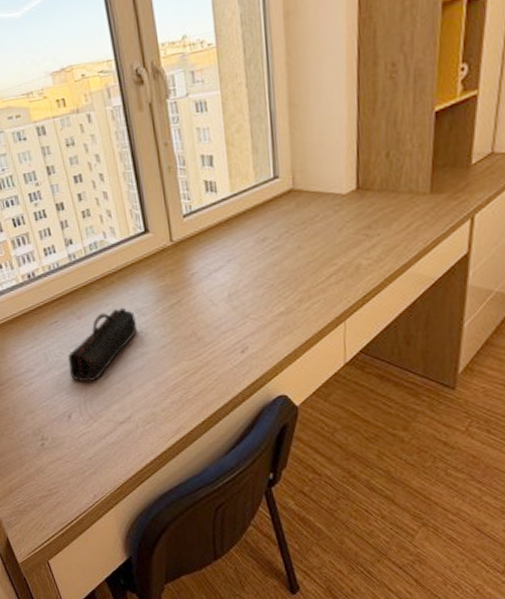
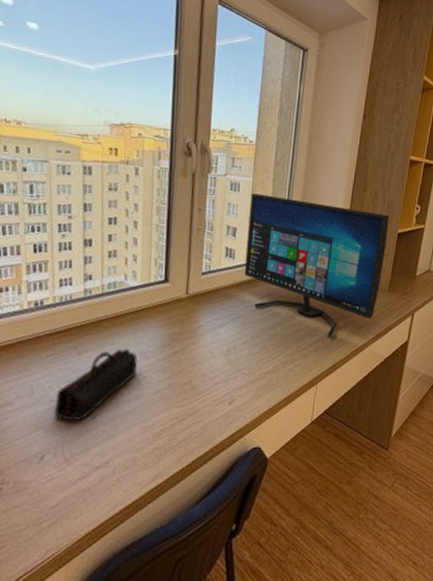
computer monitor: none [222,89,420,264] -> present [244,193,389,337]

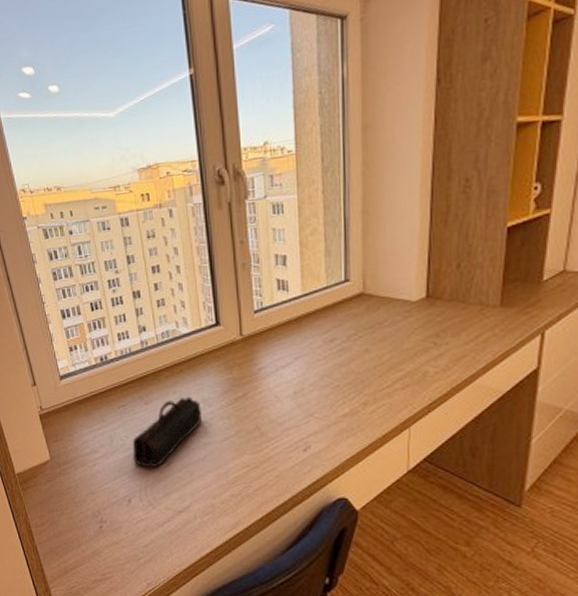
computer monitor: present [244,193,389,337] -> none [298,205,492,371]

